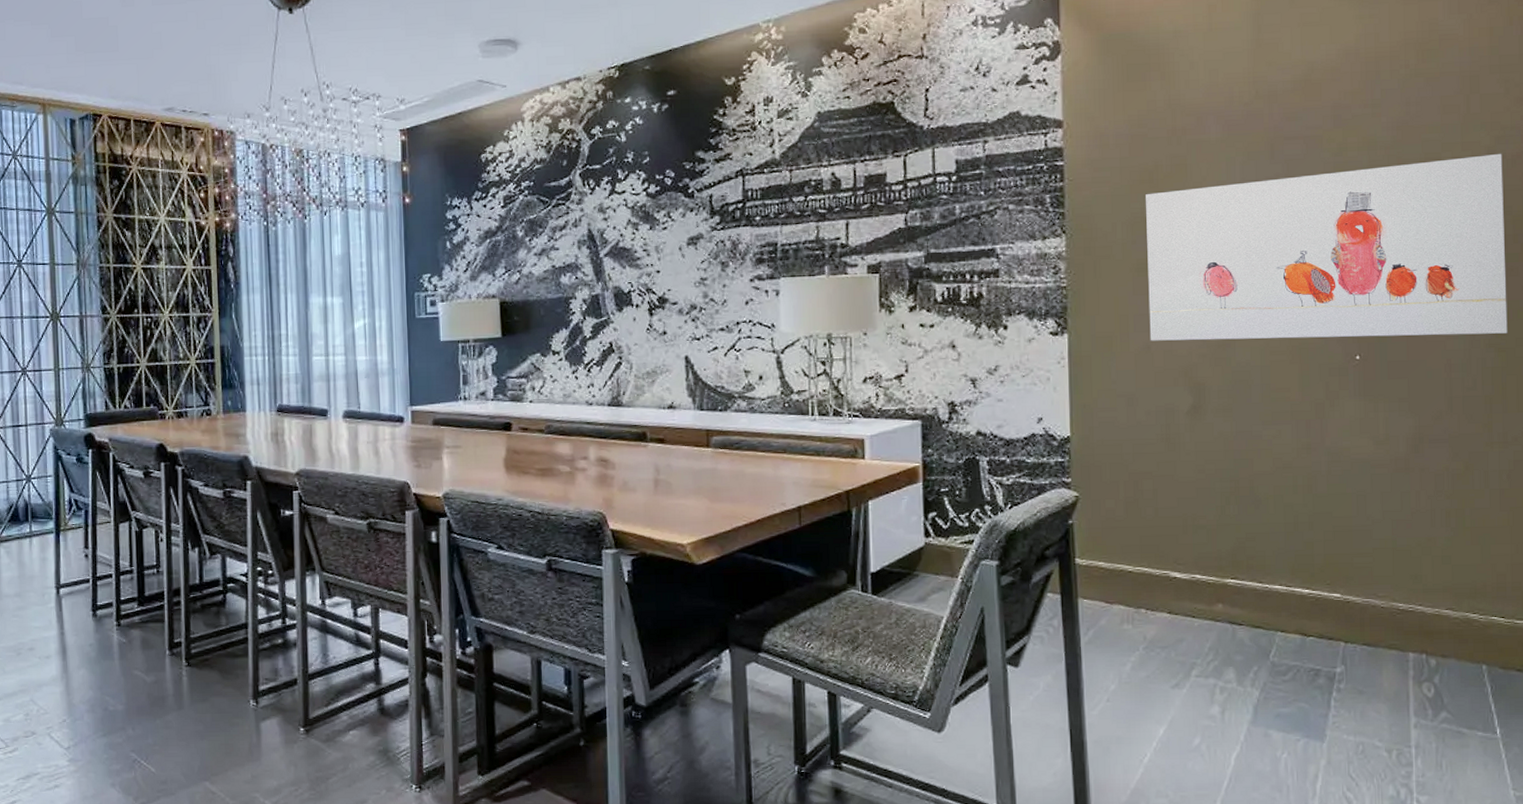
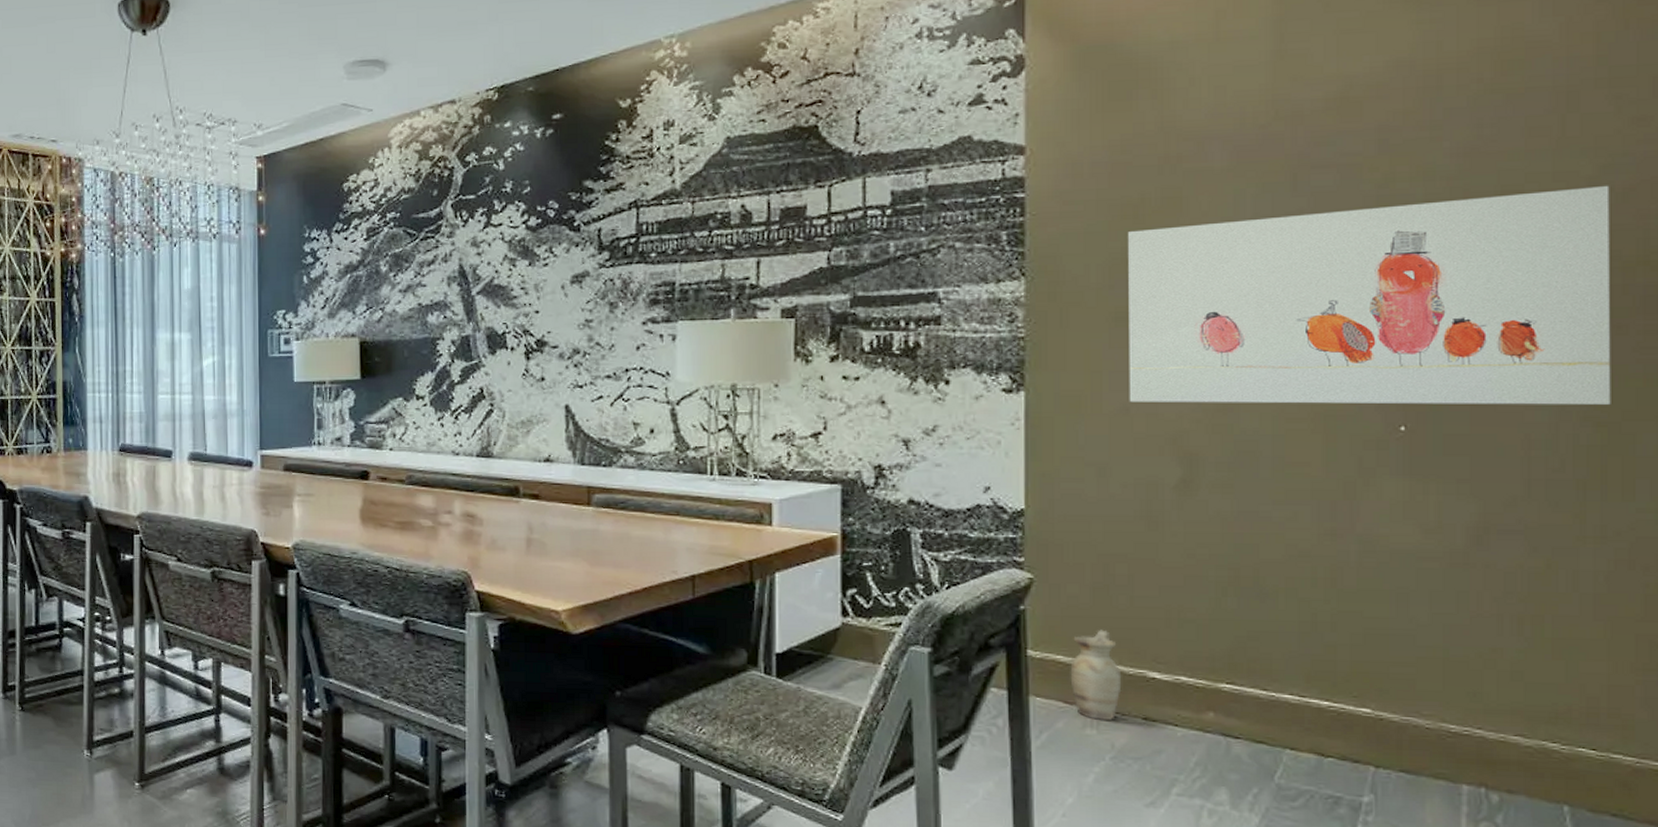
ceramic jug: none [1110,538,1151,616] -> present [1070,630,1122,720]

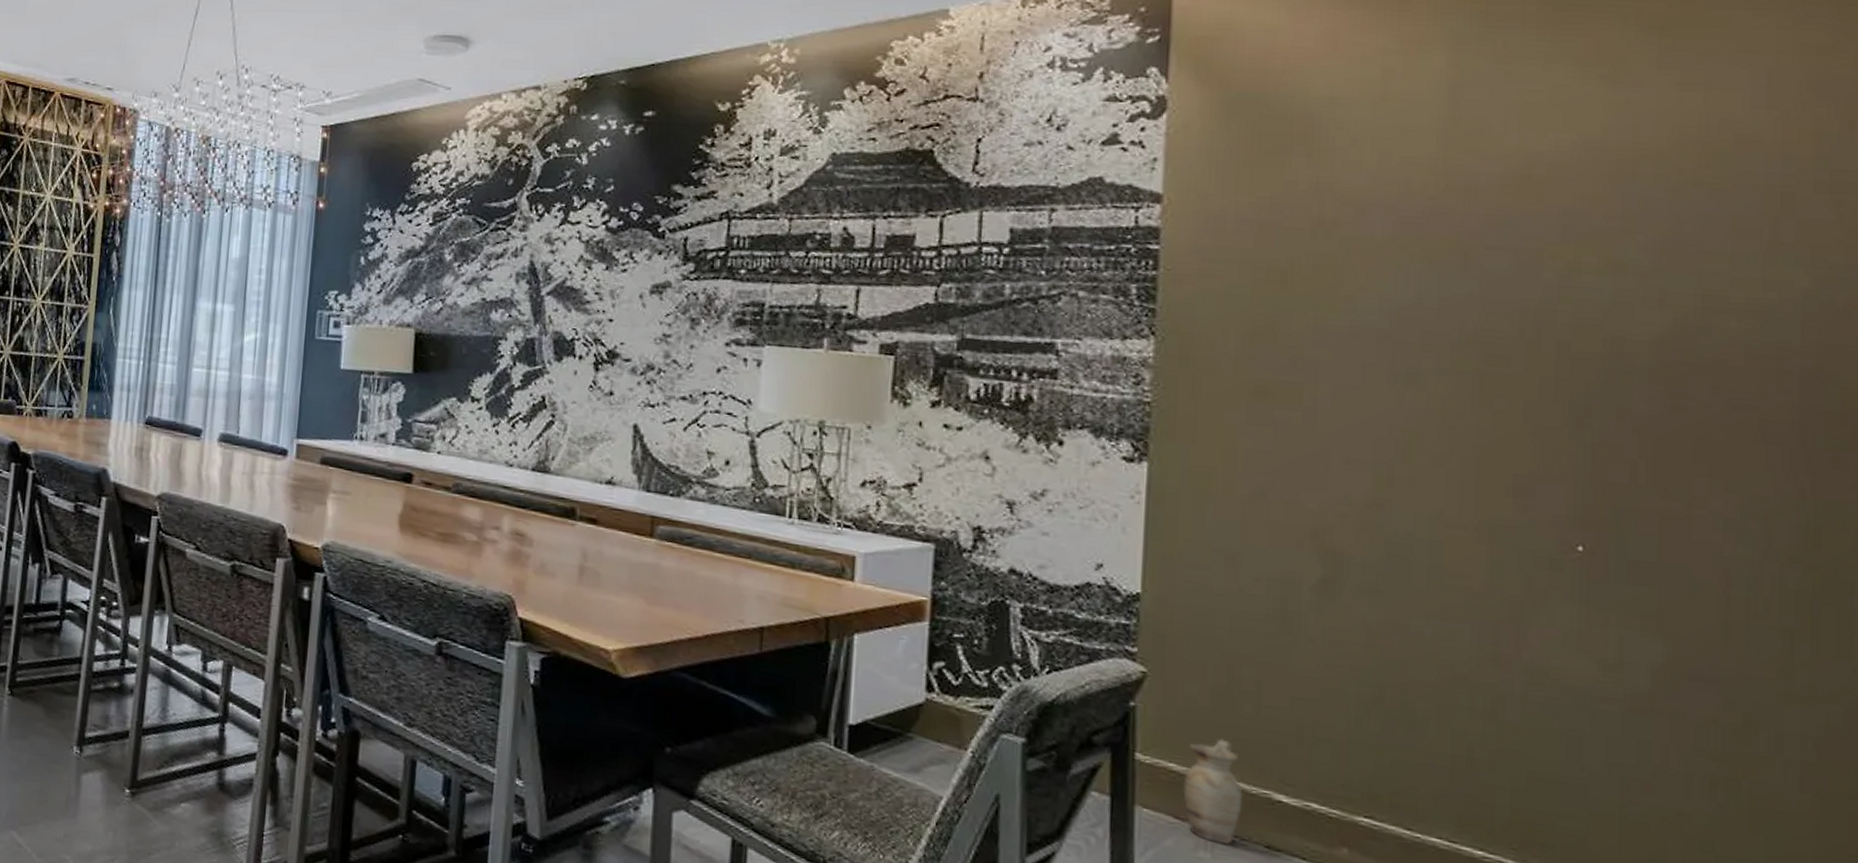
wall art: present [1128,185,1611,405] -> none [1266,297,1829,547]

